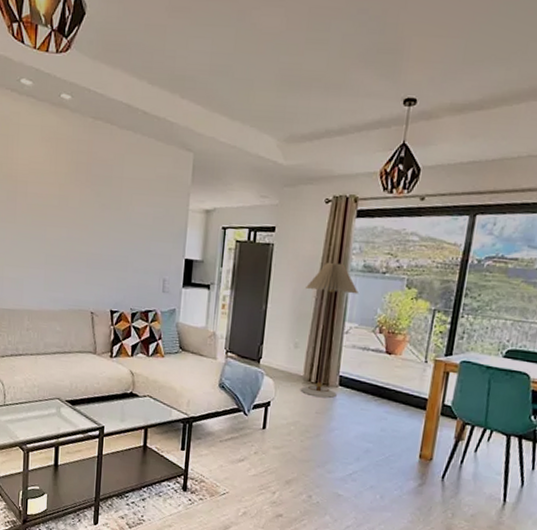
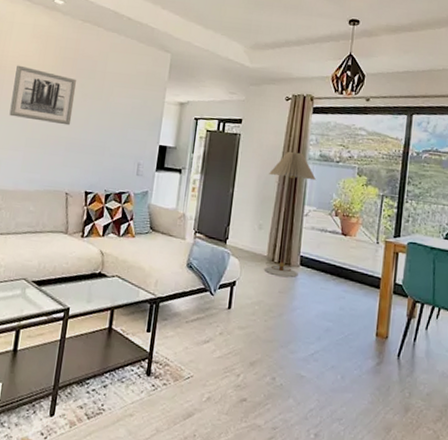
wall art: none [26,174,92,240] -> present [9,65,76,126]

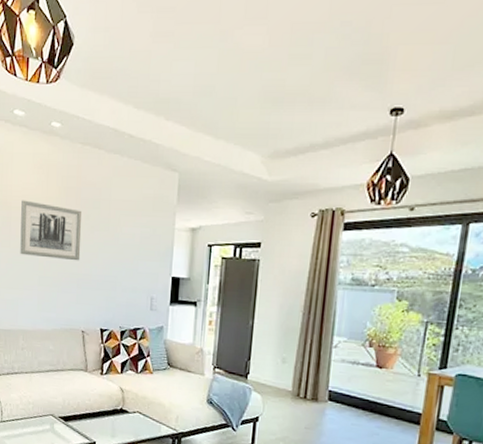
floor lamp: present [264,152,316,278] -> none [288,277,347,413]

